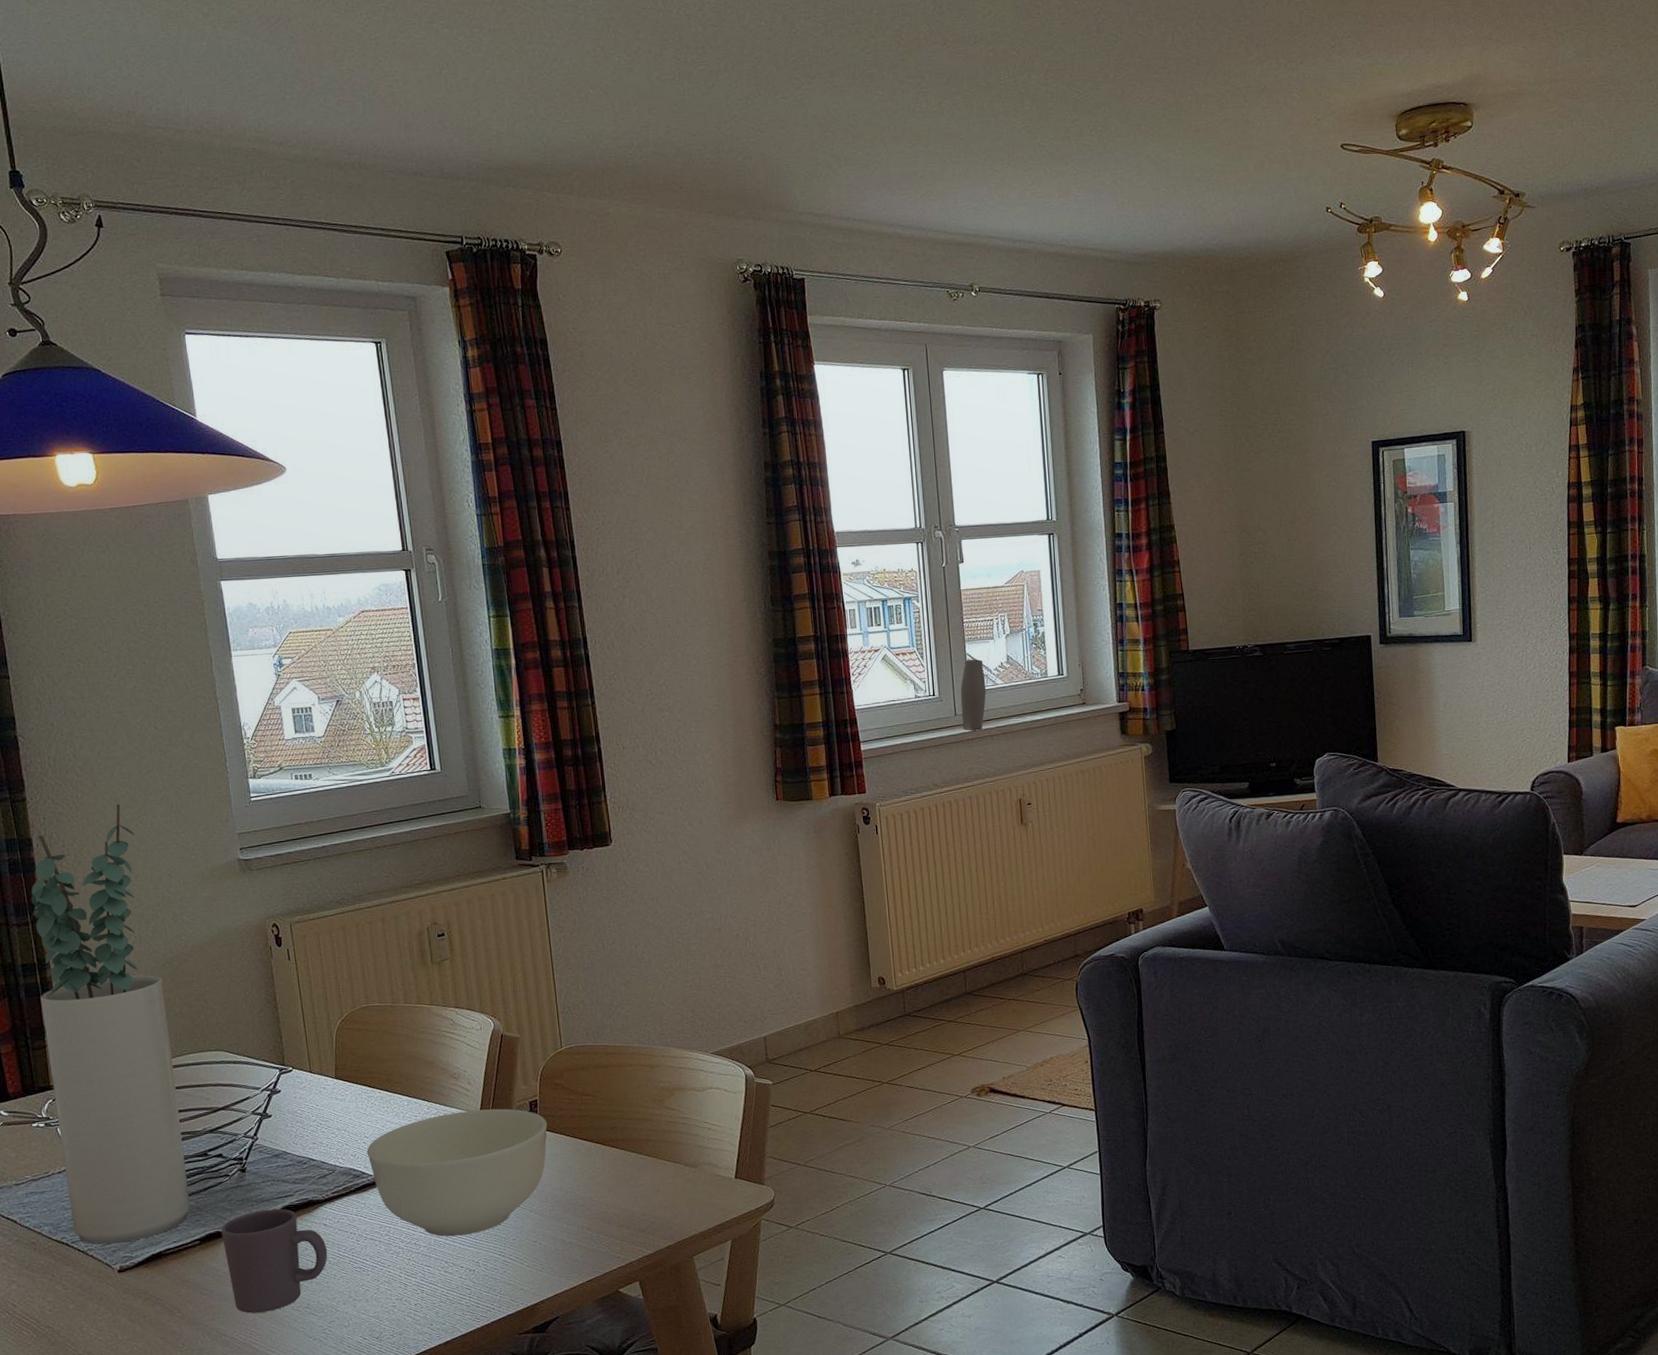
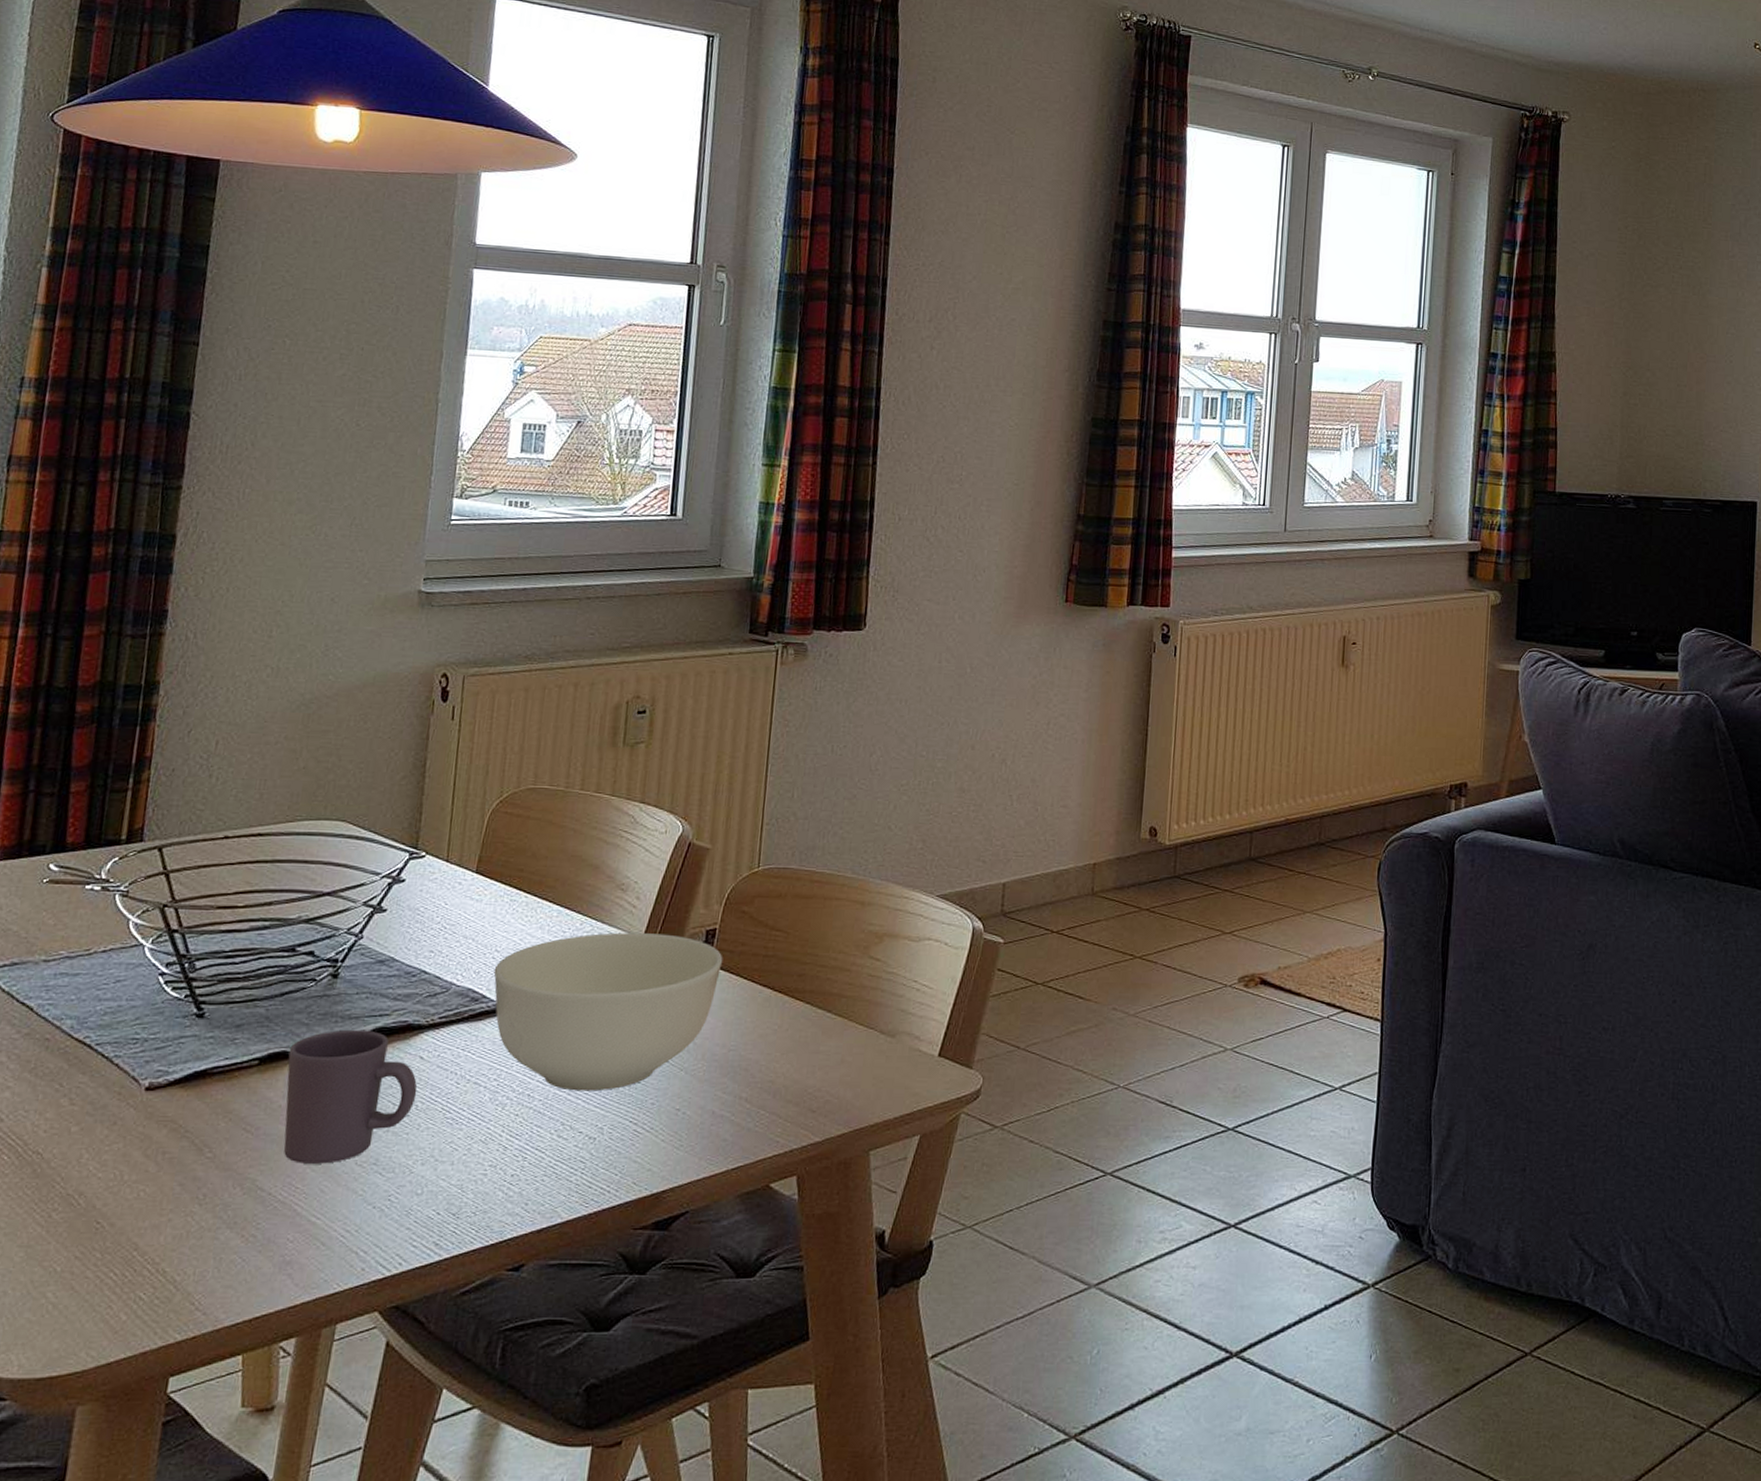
vase: present [31,803,191,1245] -> none [102,507,303,1052]
vase: present [960,659,987,731] -> none [1291,469,1325,552]

